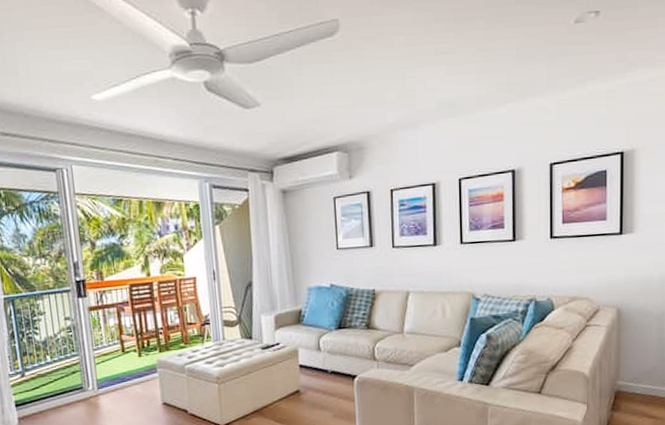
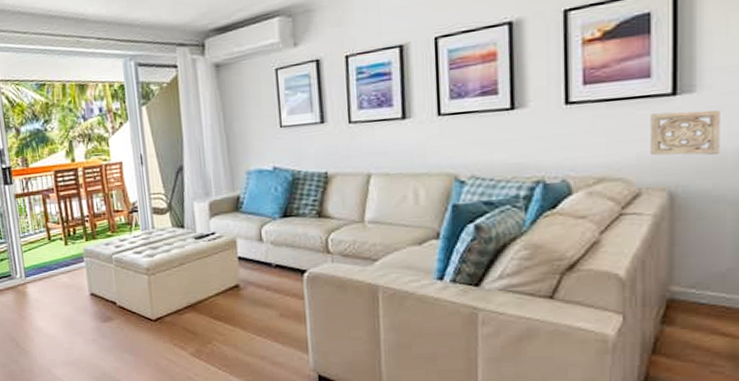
wall ornament: none [606,247,649,281] -> present [651,110,720,156]

